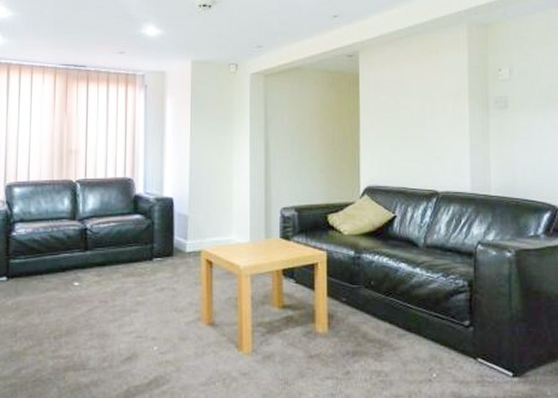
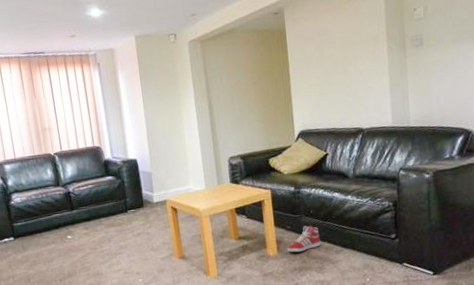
sneaker: none [340,300,380,332] -> present [287,225,321,253]

